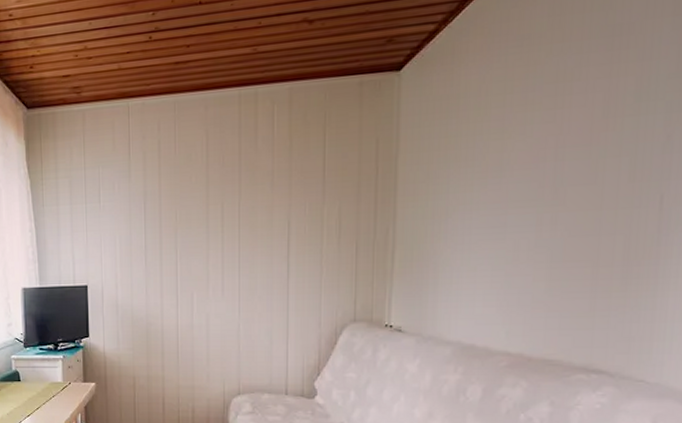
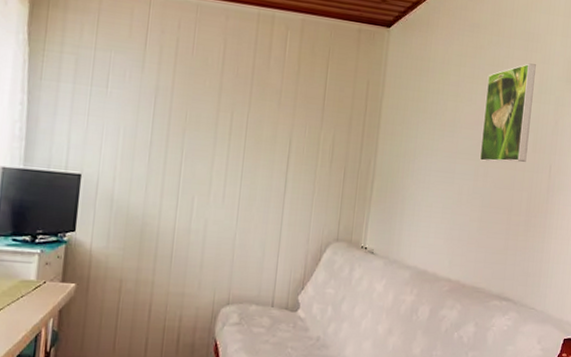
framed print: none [542,65,629,207] -> present [479,63,536,163]

